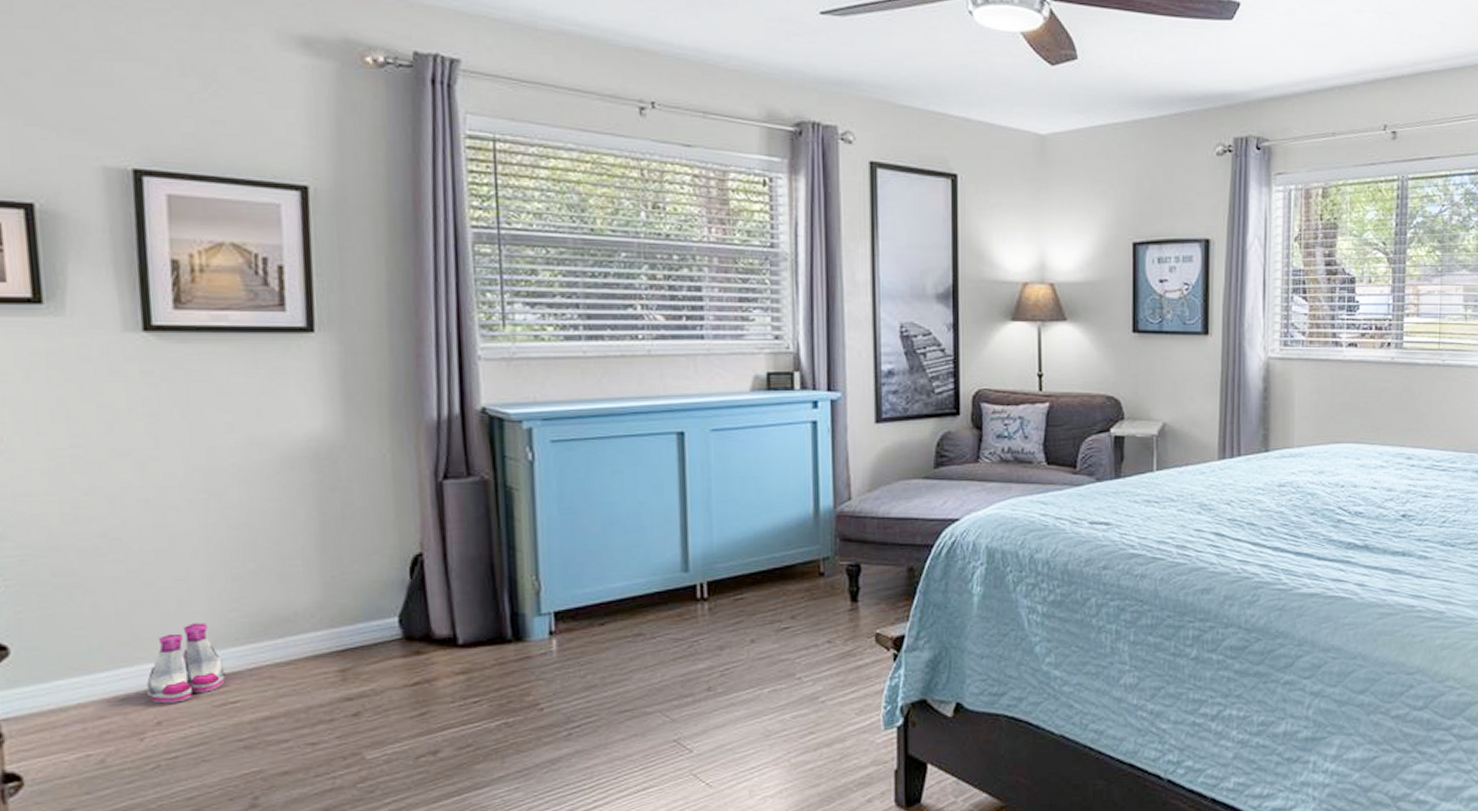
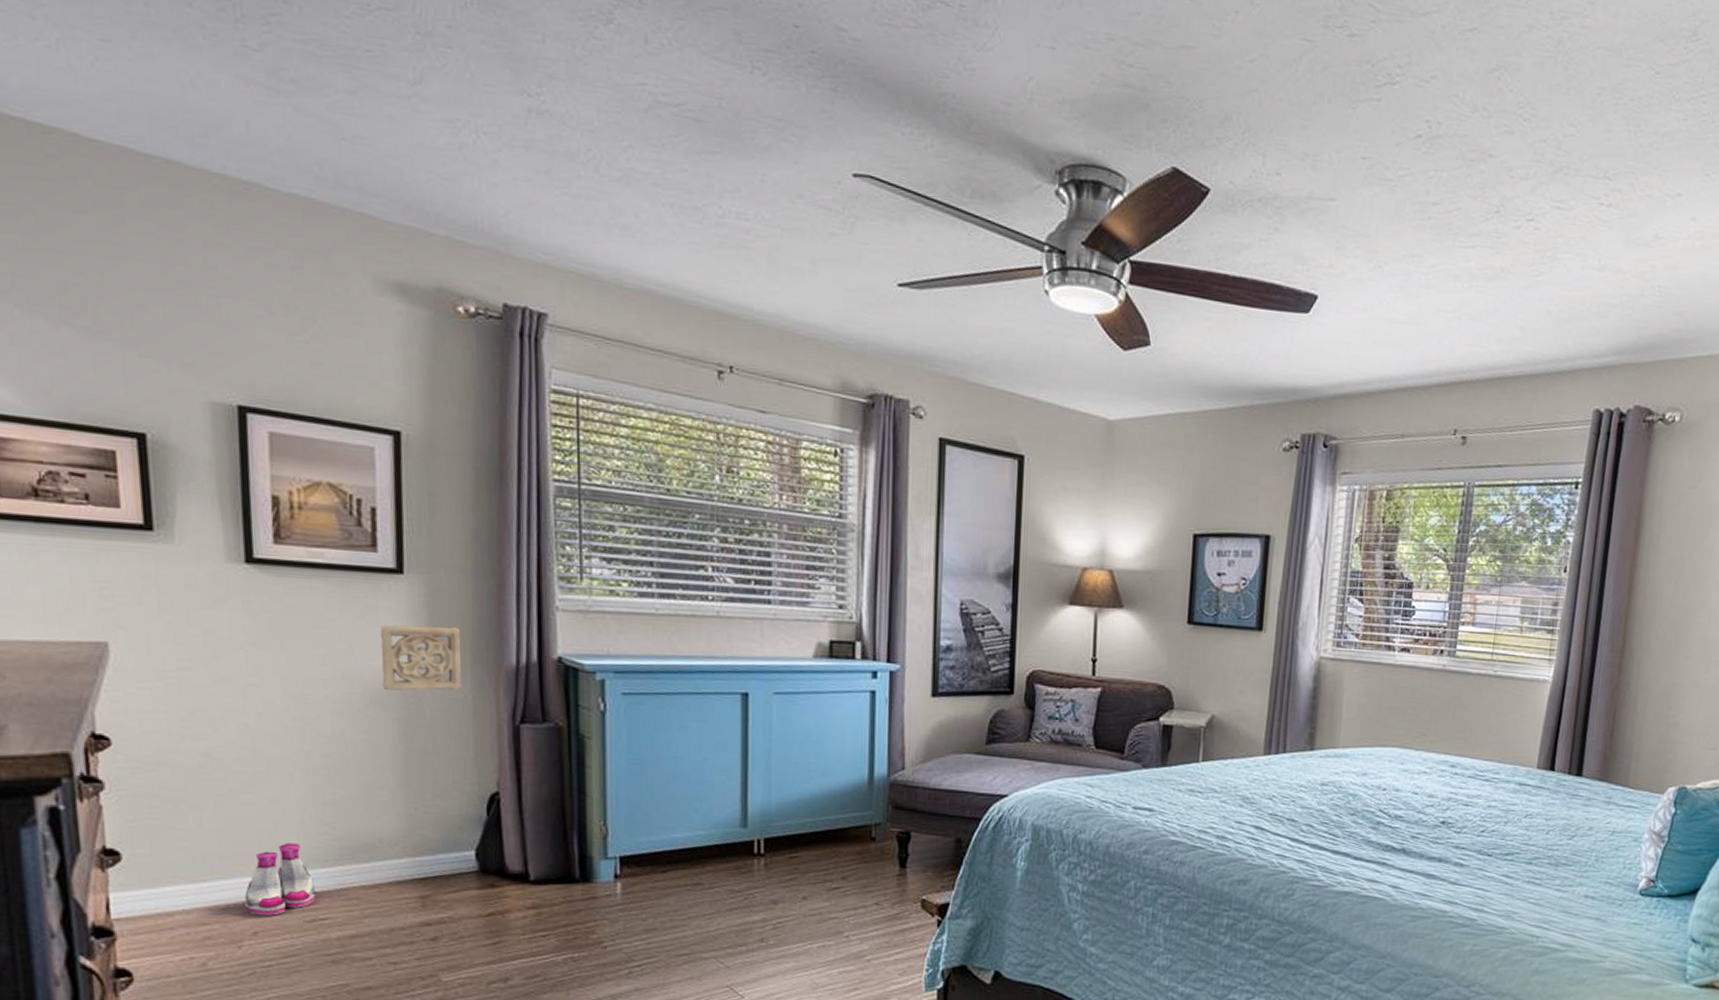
wall ornament: none [290,384,379,455] -> present [379,625,461,691]

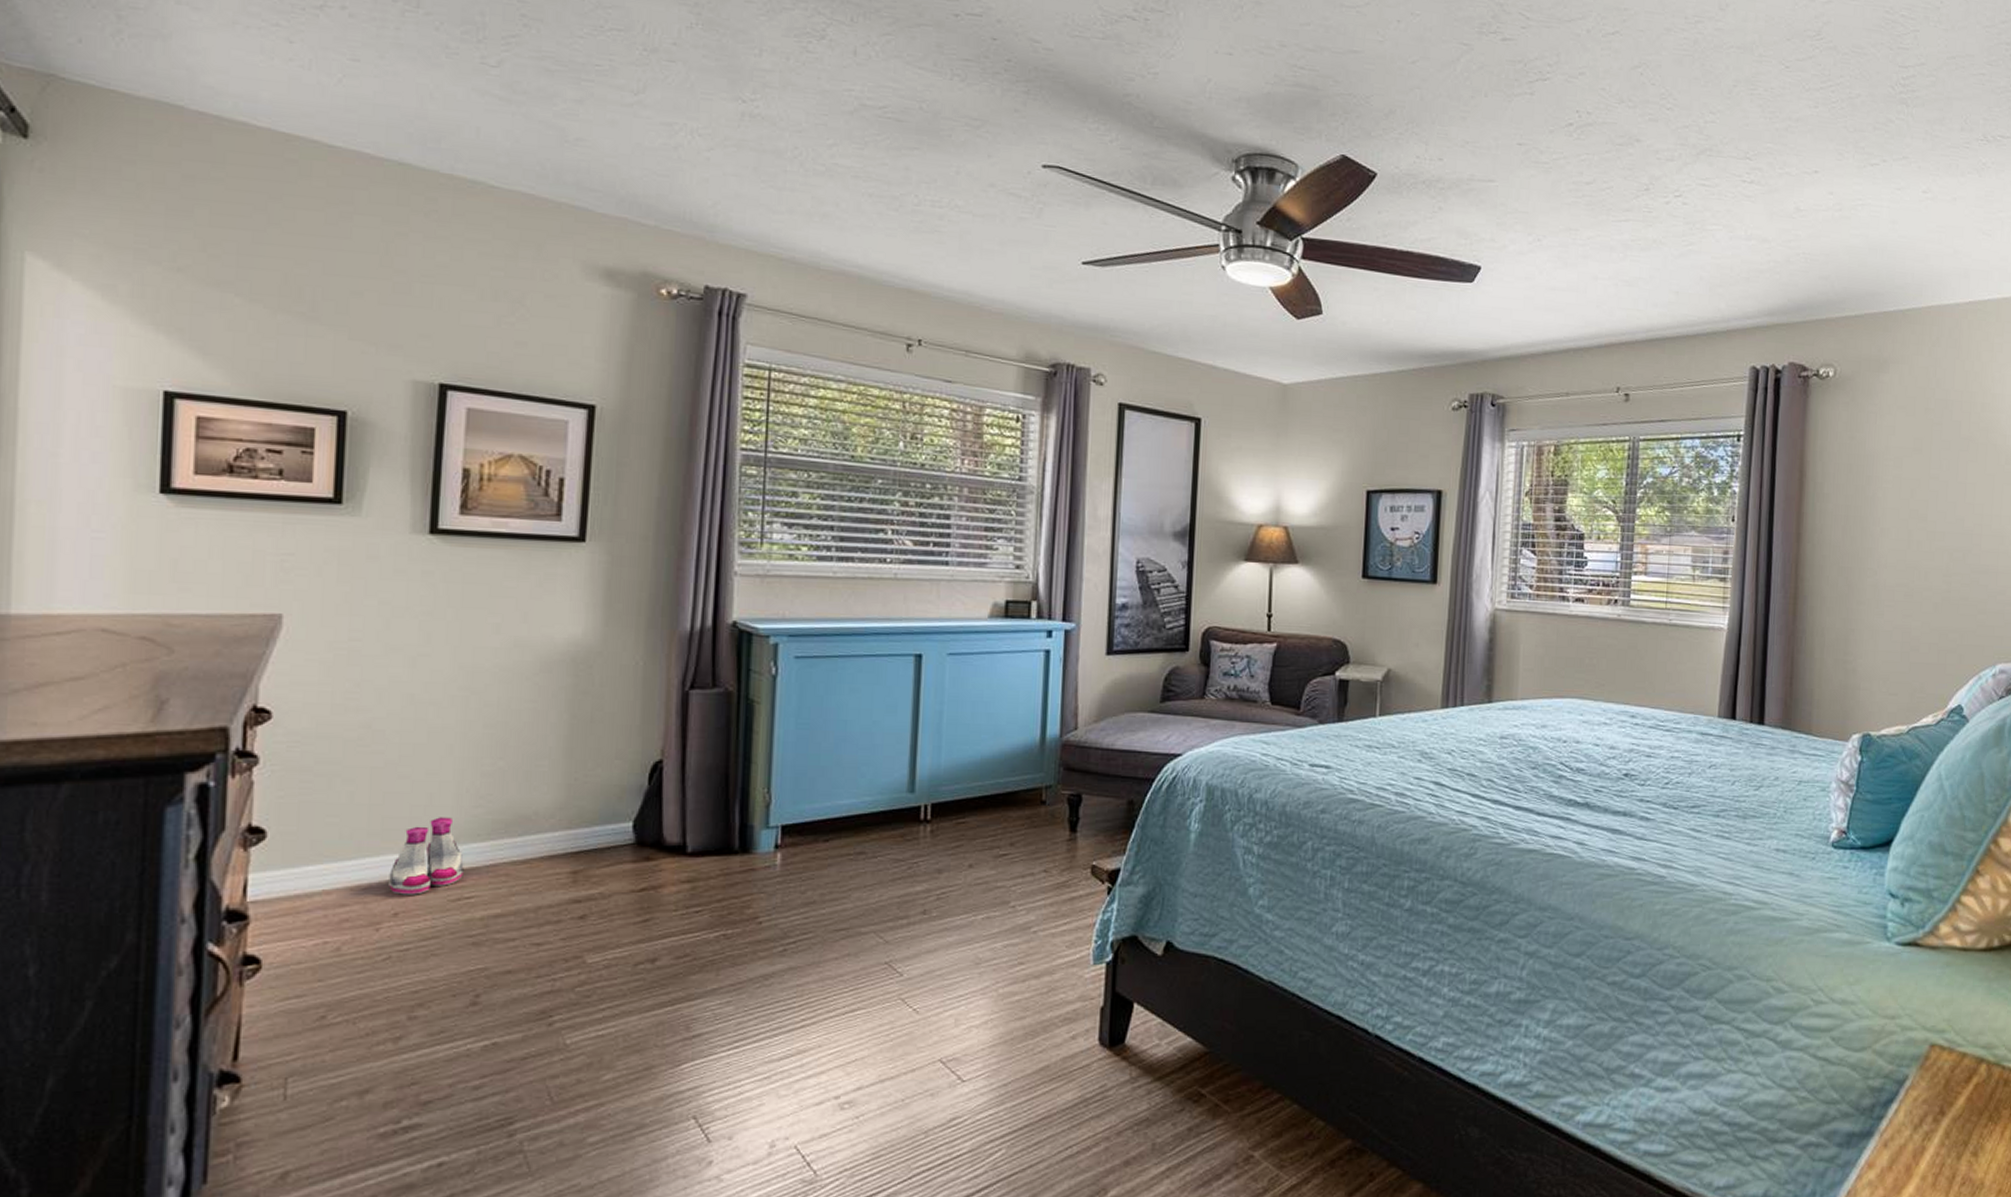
wall ornament: present [379,625,461,691] -> none [553,592,636,659]

